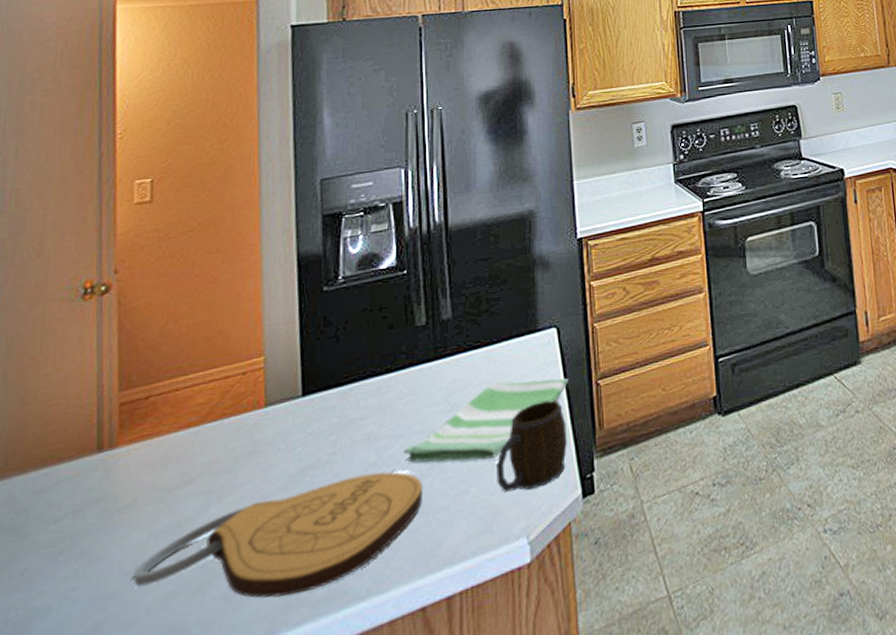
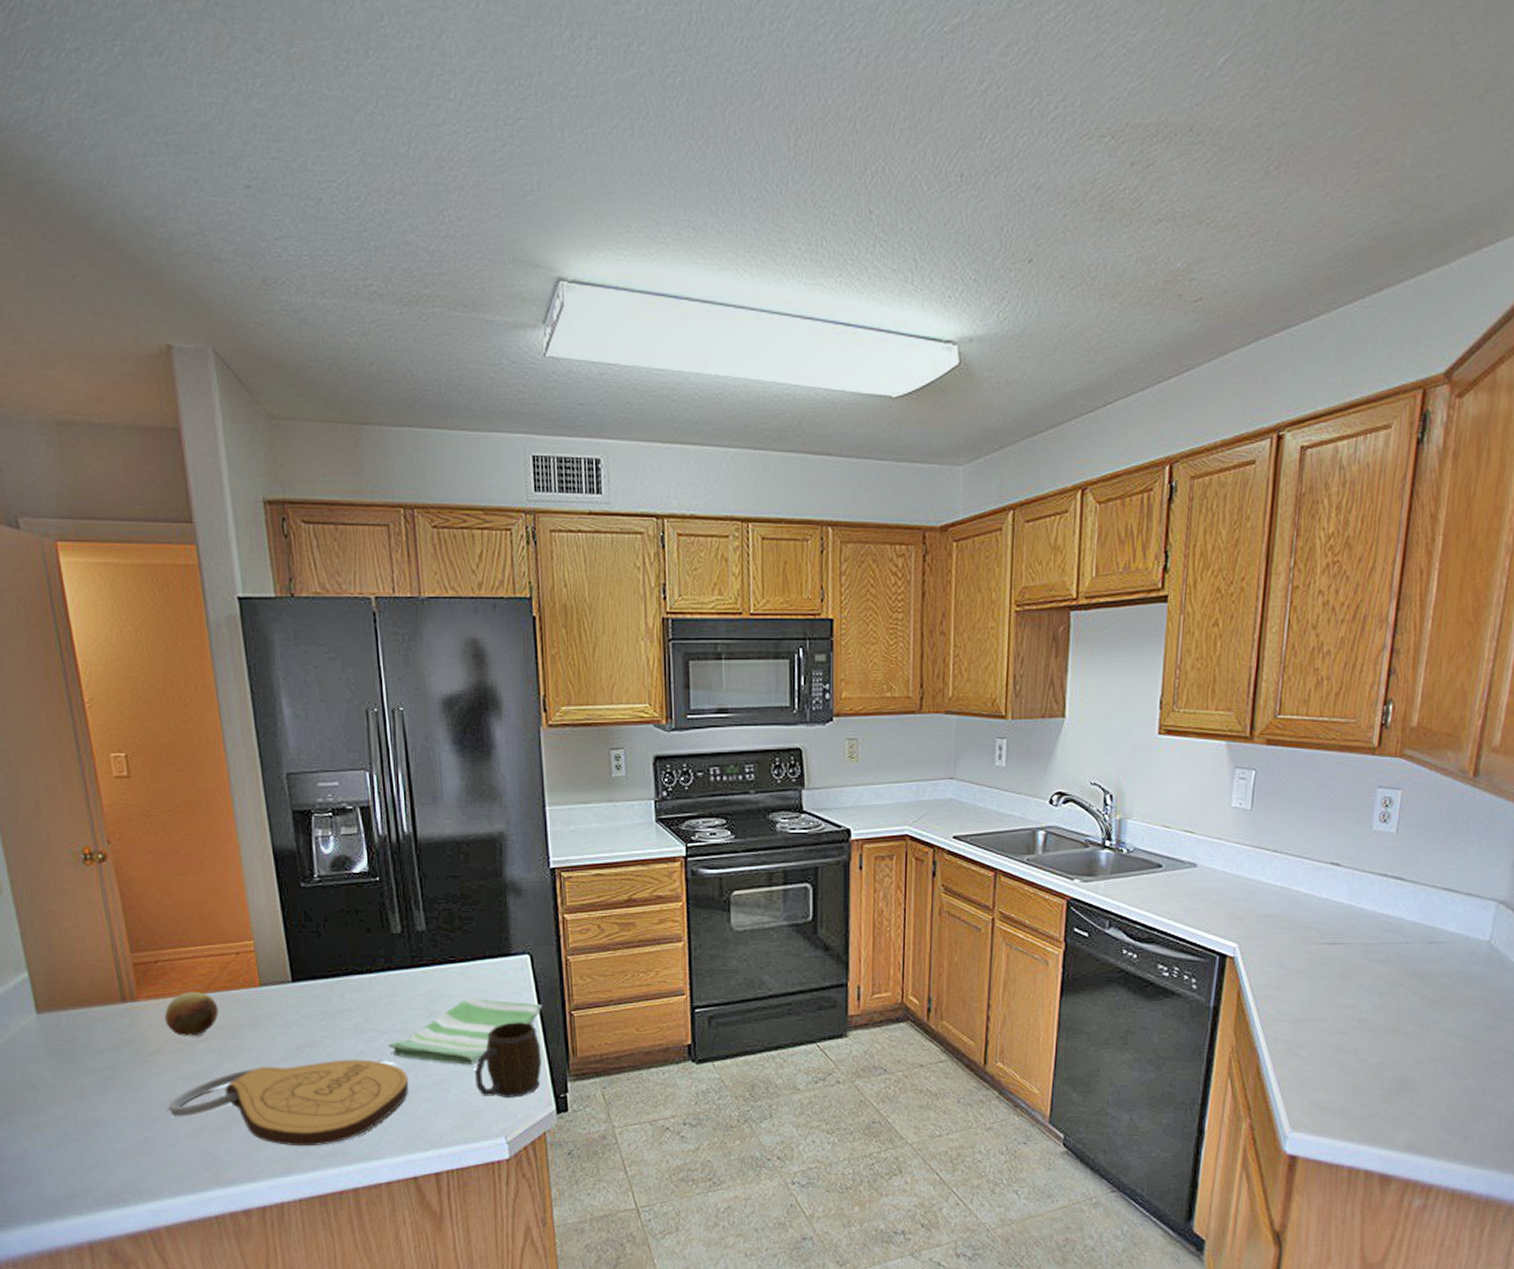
fruit: none [146,425,213,482] -> present [164,992,219,1036]

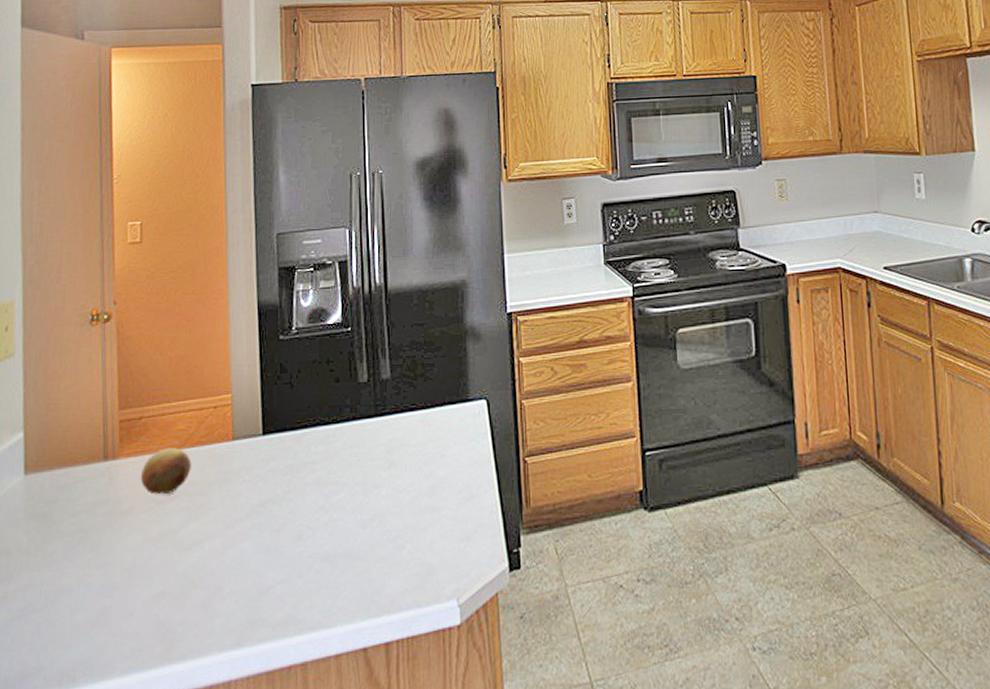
cutting board: present [168,1059,409,1147] -> none [131,515,365,615]
dish towel: present [388,998,542,1065] -> none [348,446,497,519]
mug: present [475,1022,542,1098] -> none [430,471,495,554]

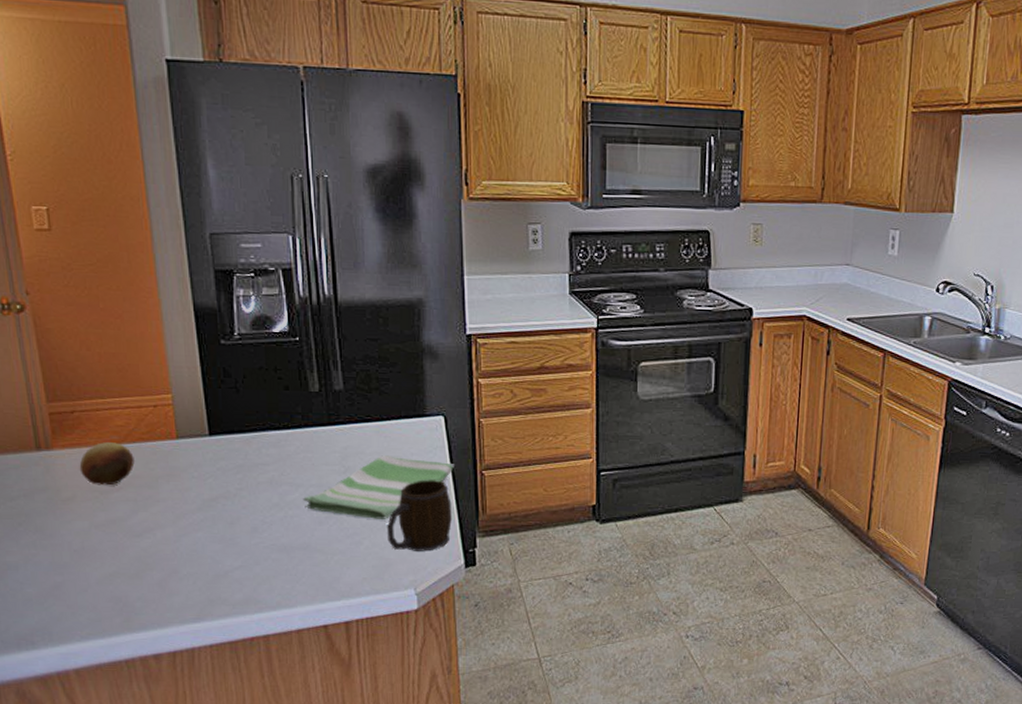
dish towel: none [348,446,497,519] -> present [303,455,454,519]
mug: none [430,471,495,554] -> present [387,480,452,551]

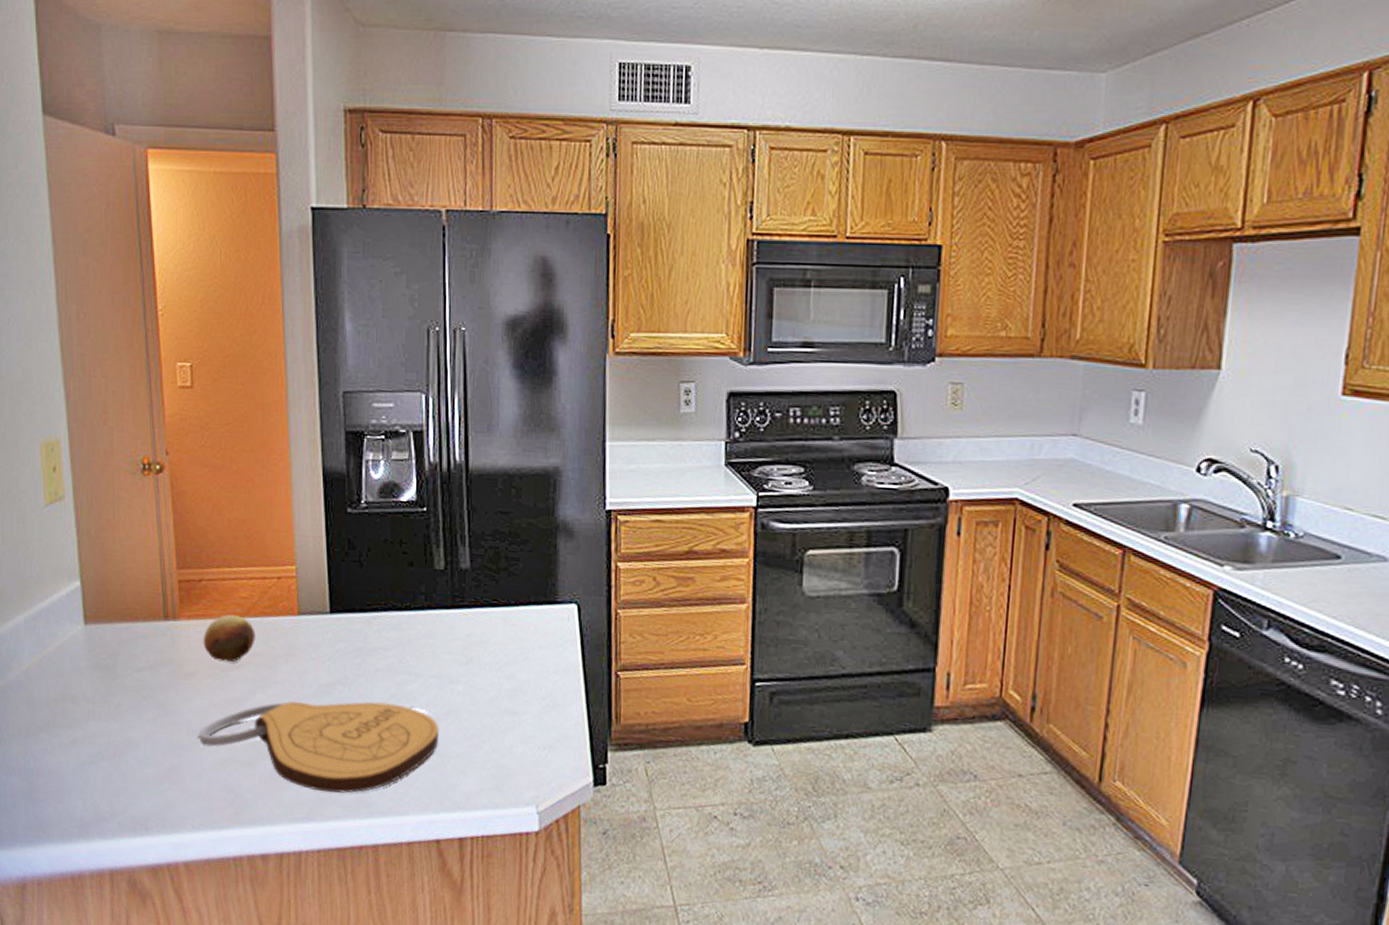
cutting board: none [81,511,322,595] -> present [198,701,440,794]
dish towel: present [303,455,454,519] -> none [422,646,586,721]
mug: present [387,480,452,551] -> none [509,677,582,763]

